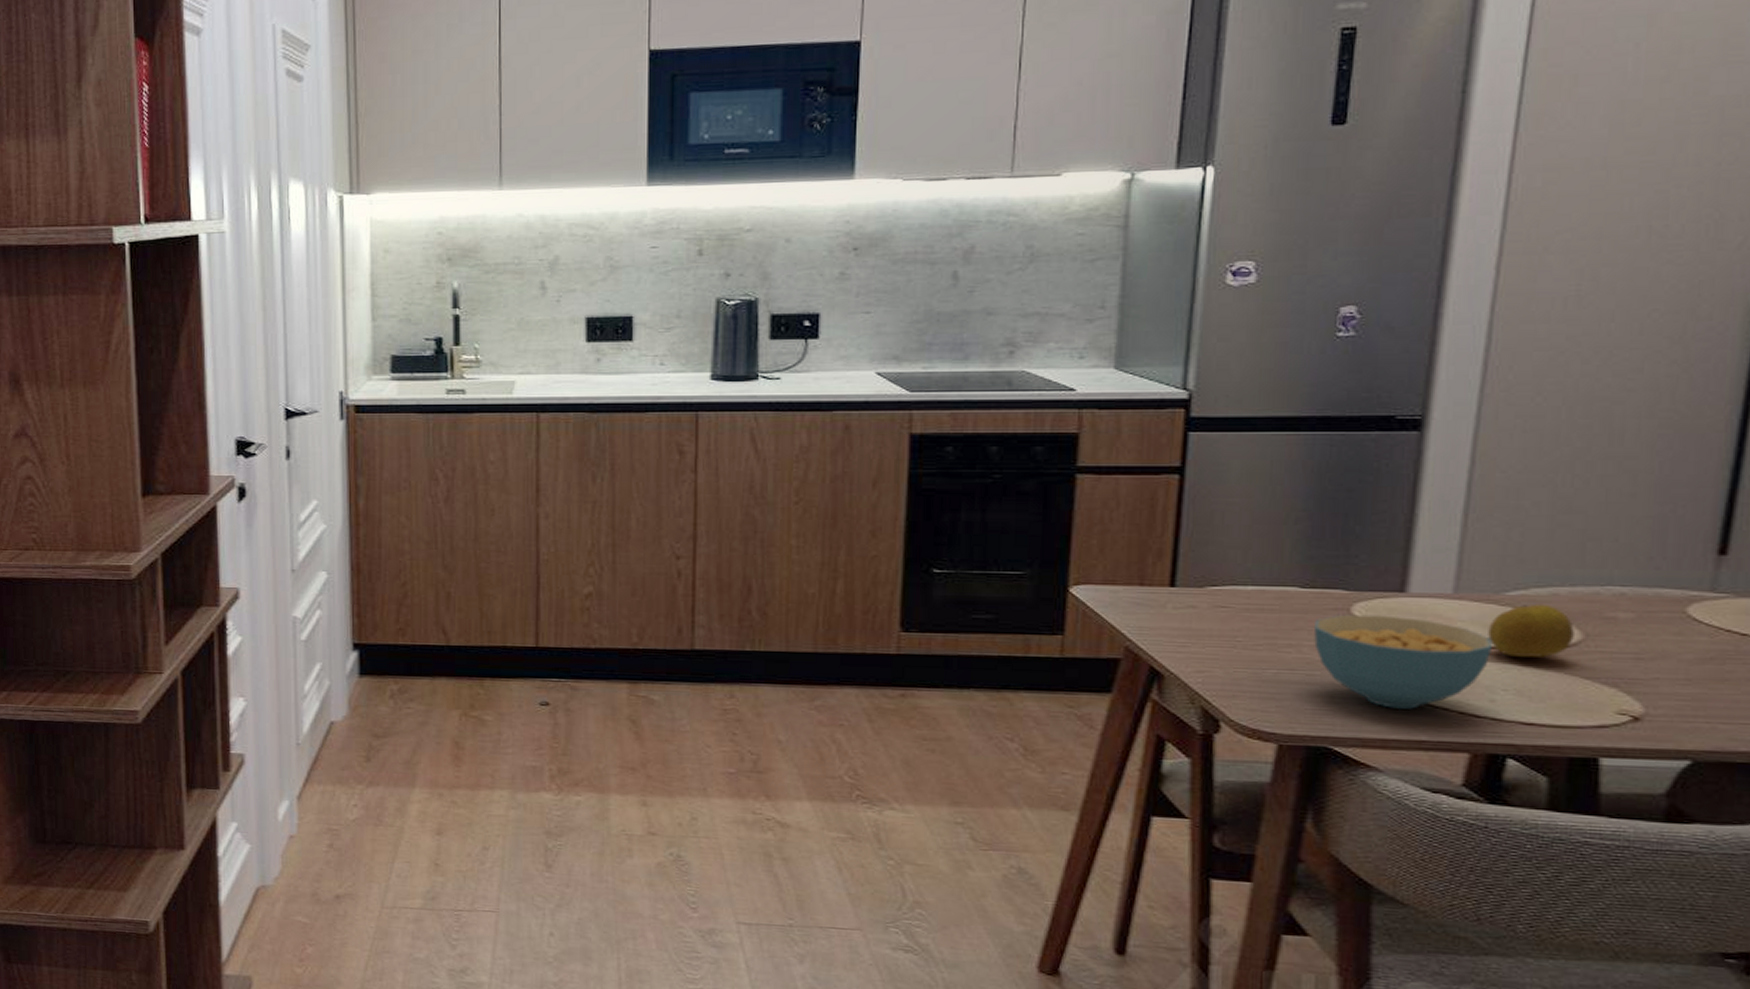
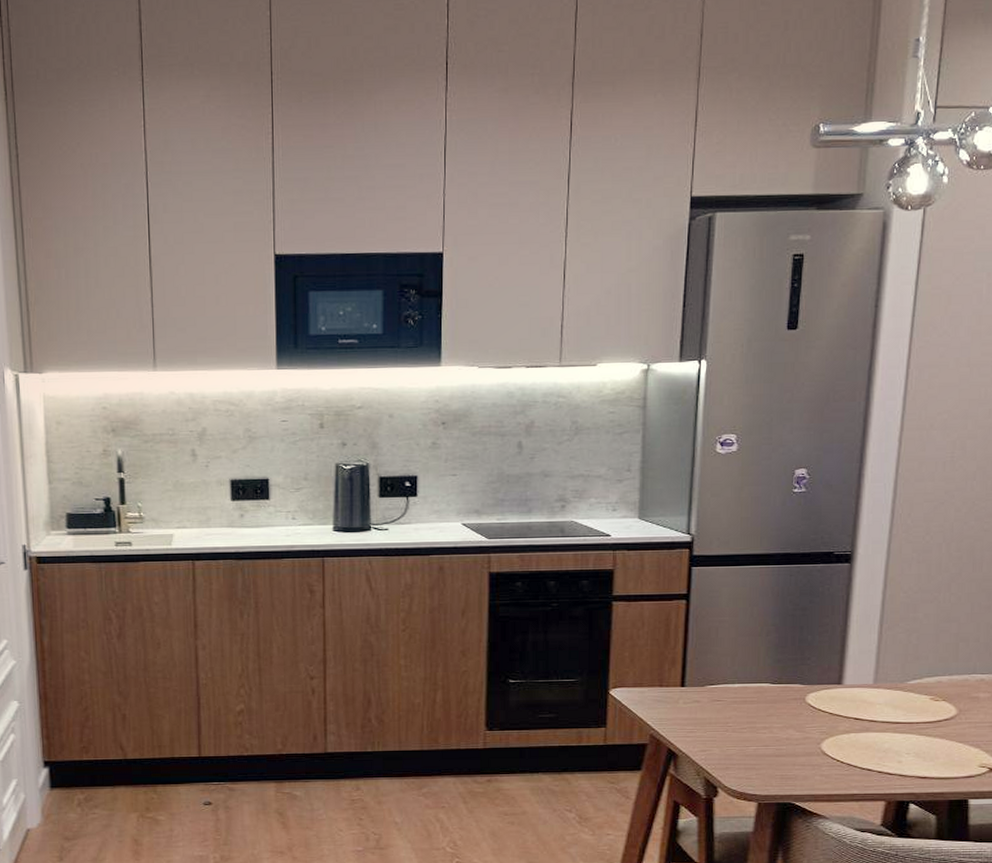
cereal bowl: present [1314,614,1492,709] -> none [781,702,899,771]
fruit: present [1488,603,1574,657] -> none [896,689,952,729]

